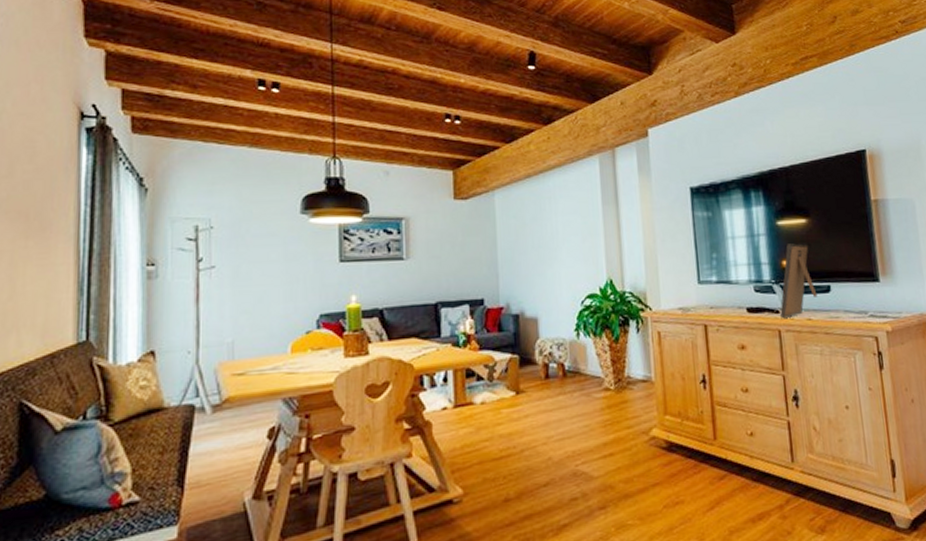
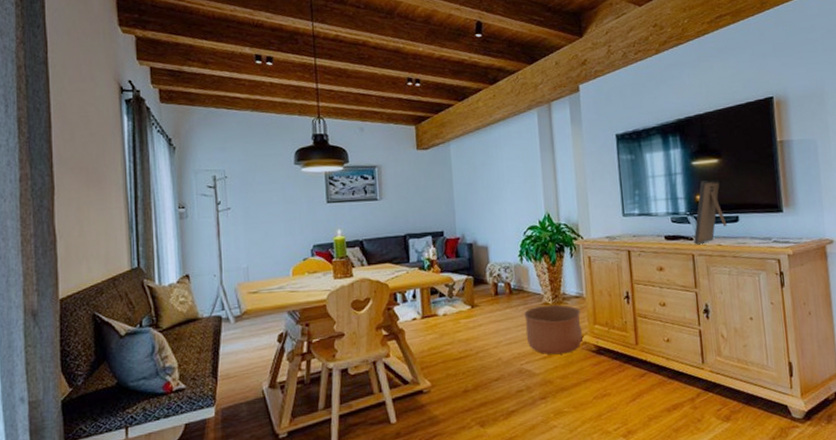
basket: none [580,389,650,453] -> present [524,304,582,355]

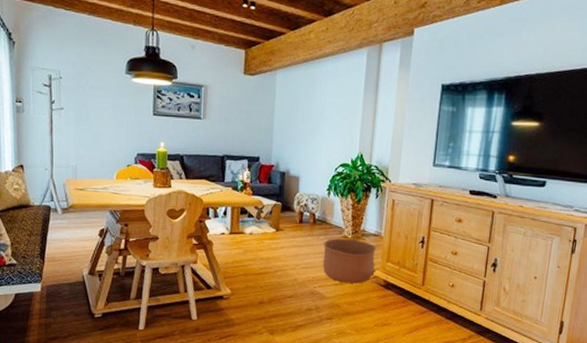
picture frame: present [694,180,727,245] -> none [497,142,536,203]

